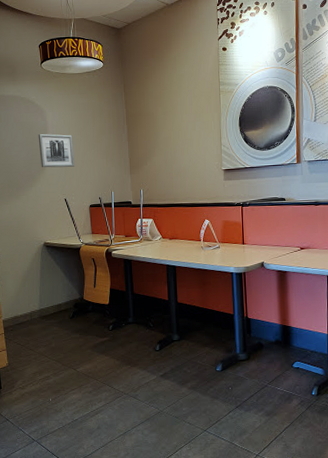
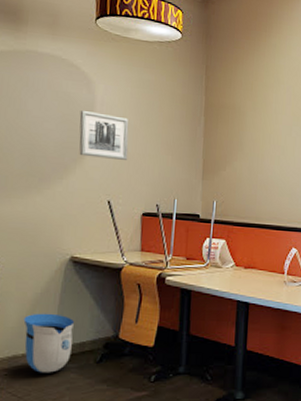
sun visor: none [18,285,52,328] -> present [23,313,74,373]

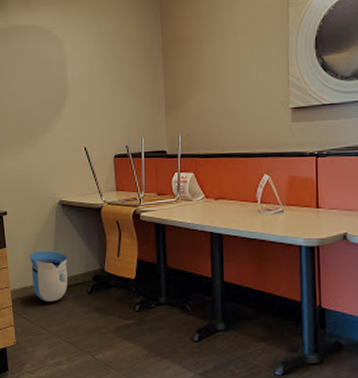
wall art: present [79,109,129,160] -> none [54,69,97,111]

